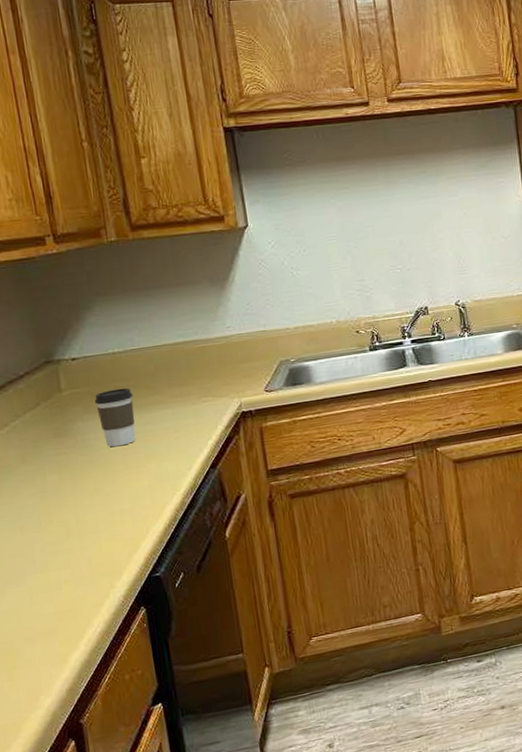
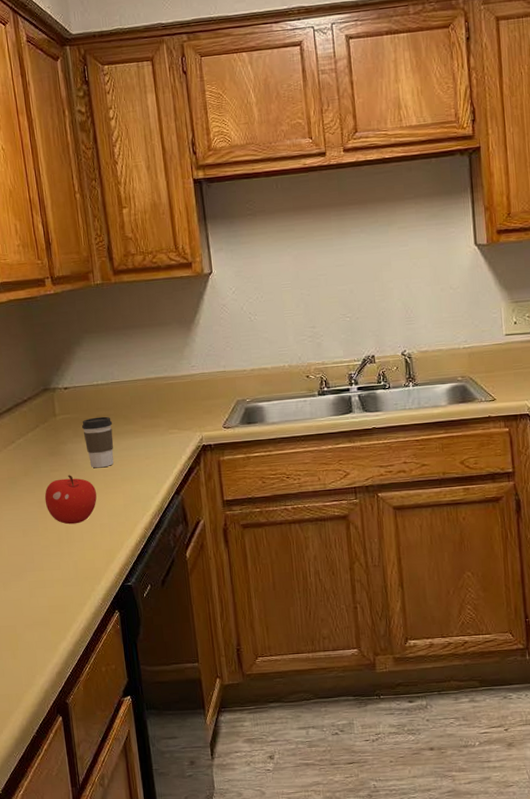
fruit: none [48,457,115,515] -> present [44,475,97,525]

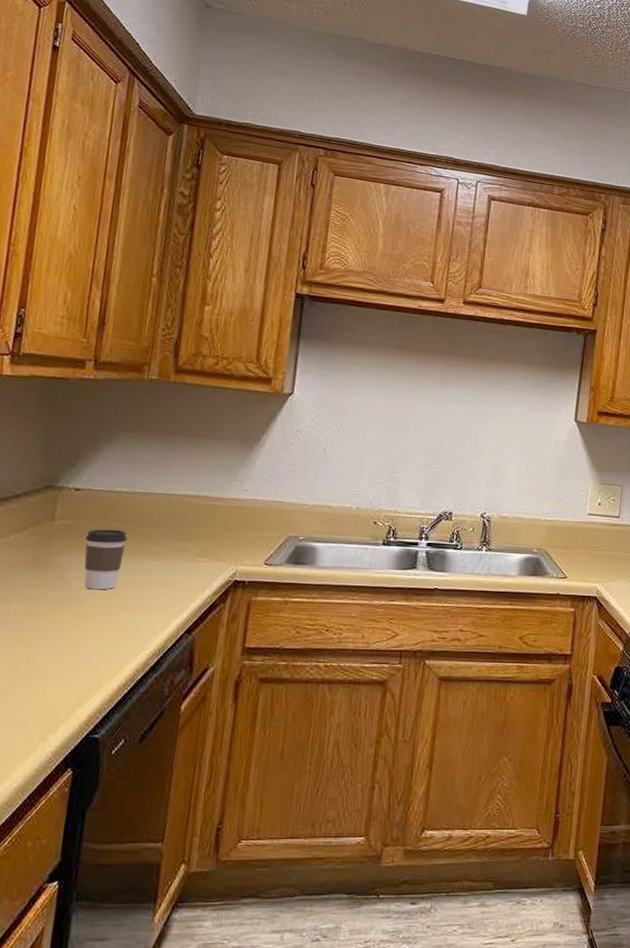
fruit: present [44,475,97,525] -> none [8,593,84,655]

